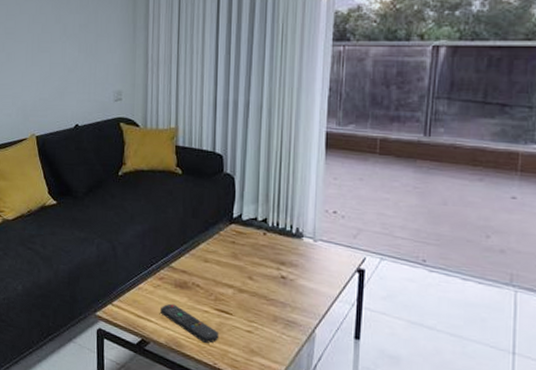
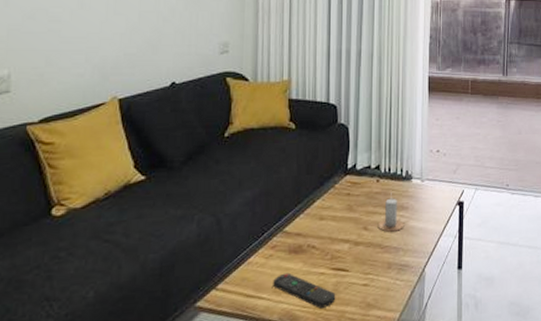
candle: none [263,252,293,287] -> present [377,198,405,232]

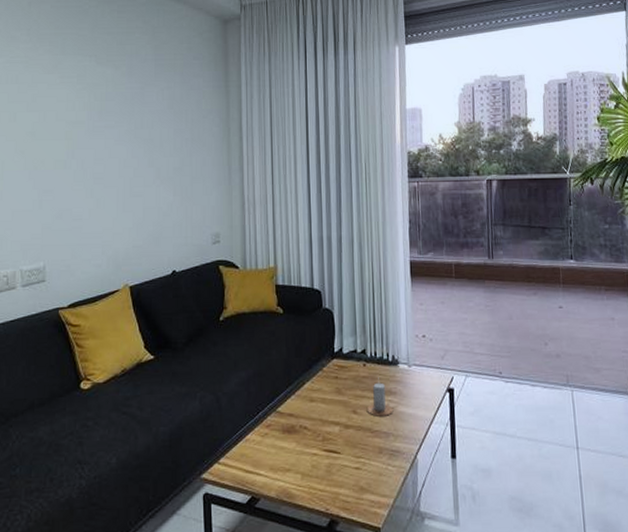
remote control: present [273,272,336,308] -> none [269,451,330,488]

